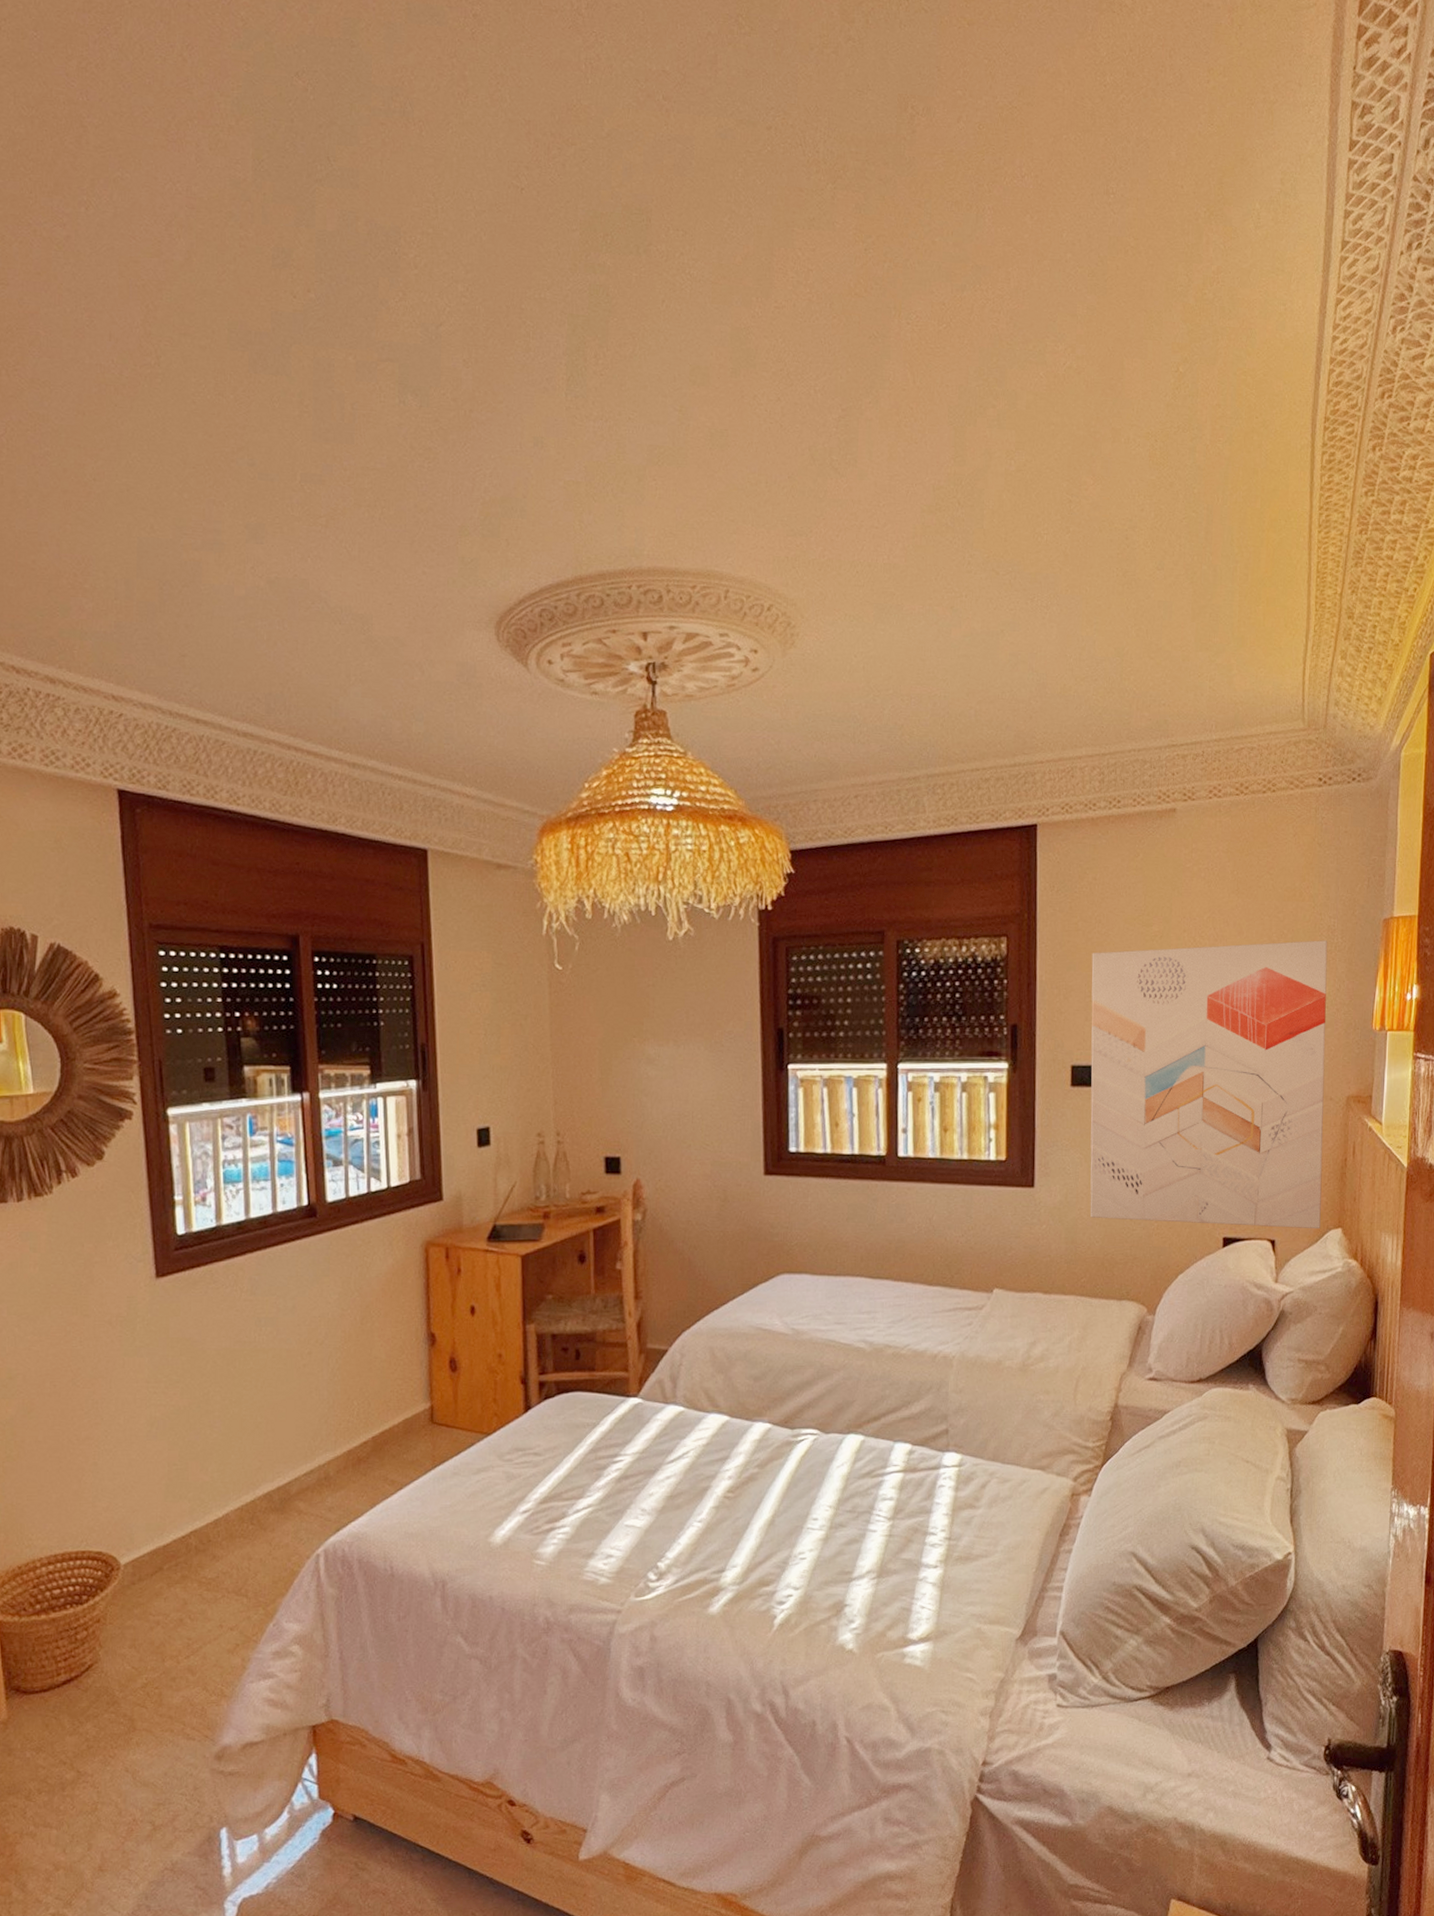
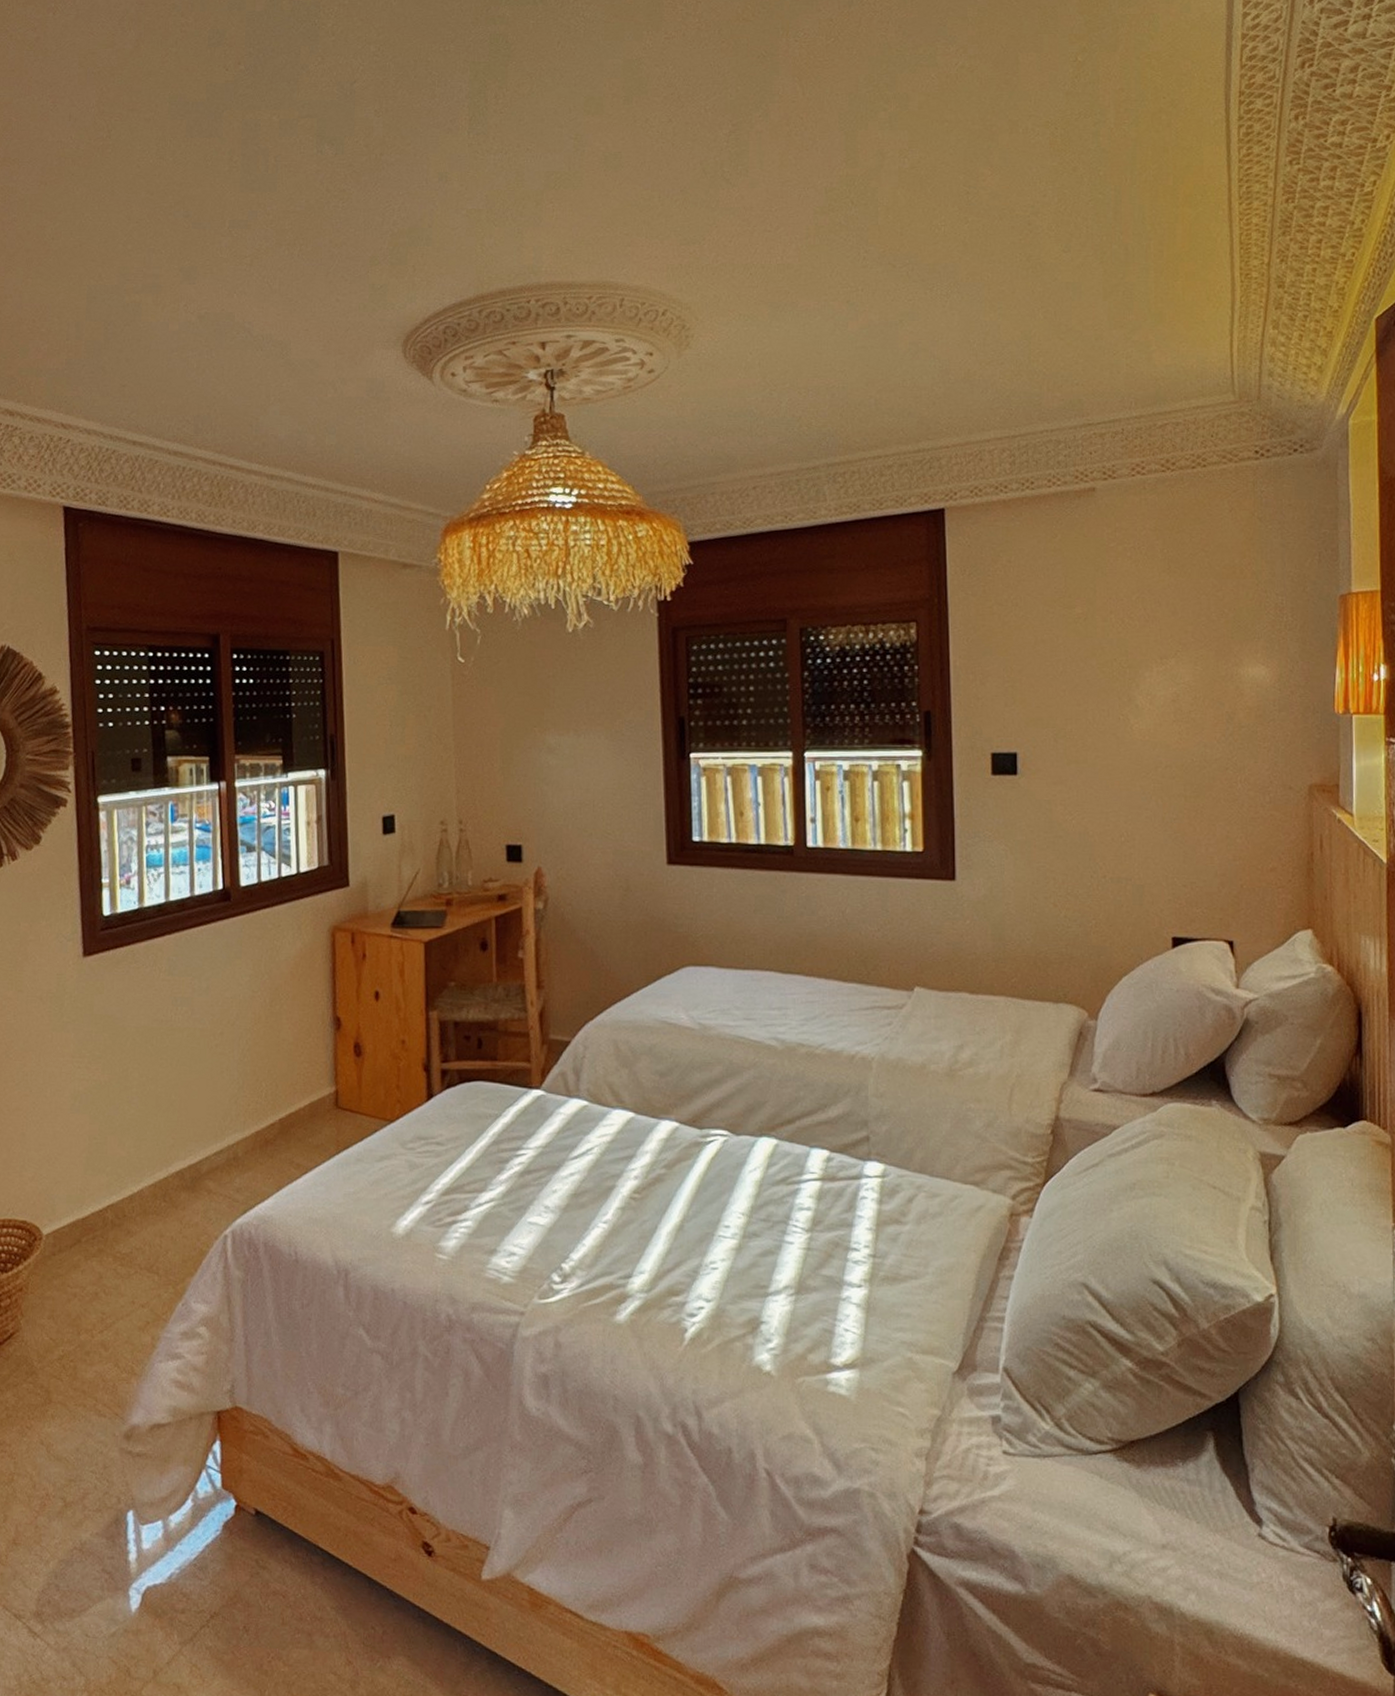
wall art: present [1090,940,1328,1230] -> none [1009,619,1286,930]

